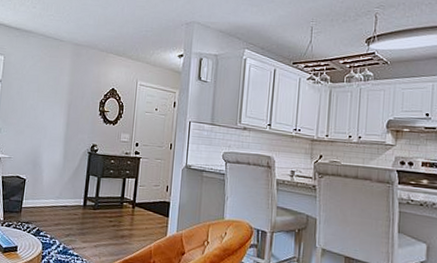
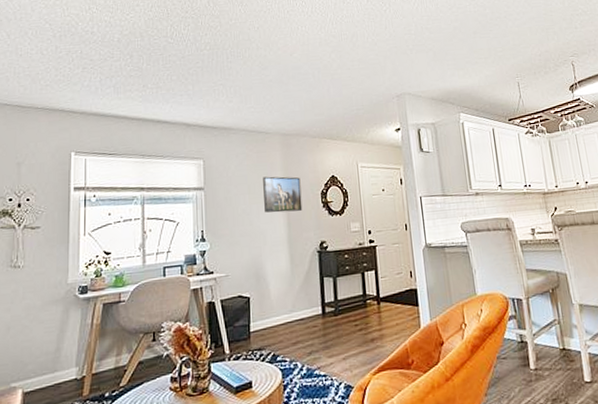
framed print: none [49,79,84,115] -> present [263,176,303,213]

